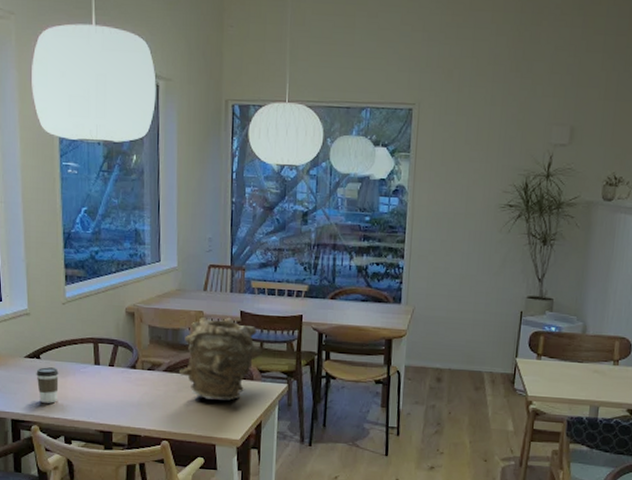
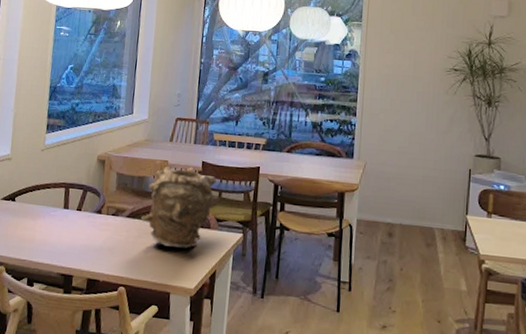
coffee cup: present [36,367,59,403] -> none [9,209,30,245]

